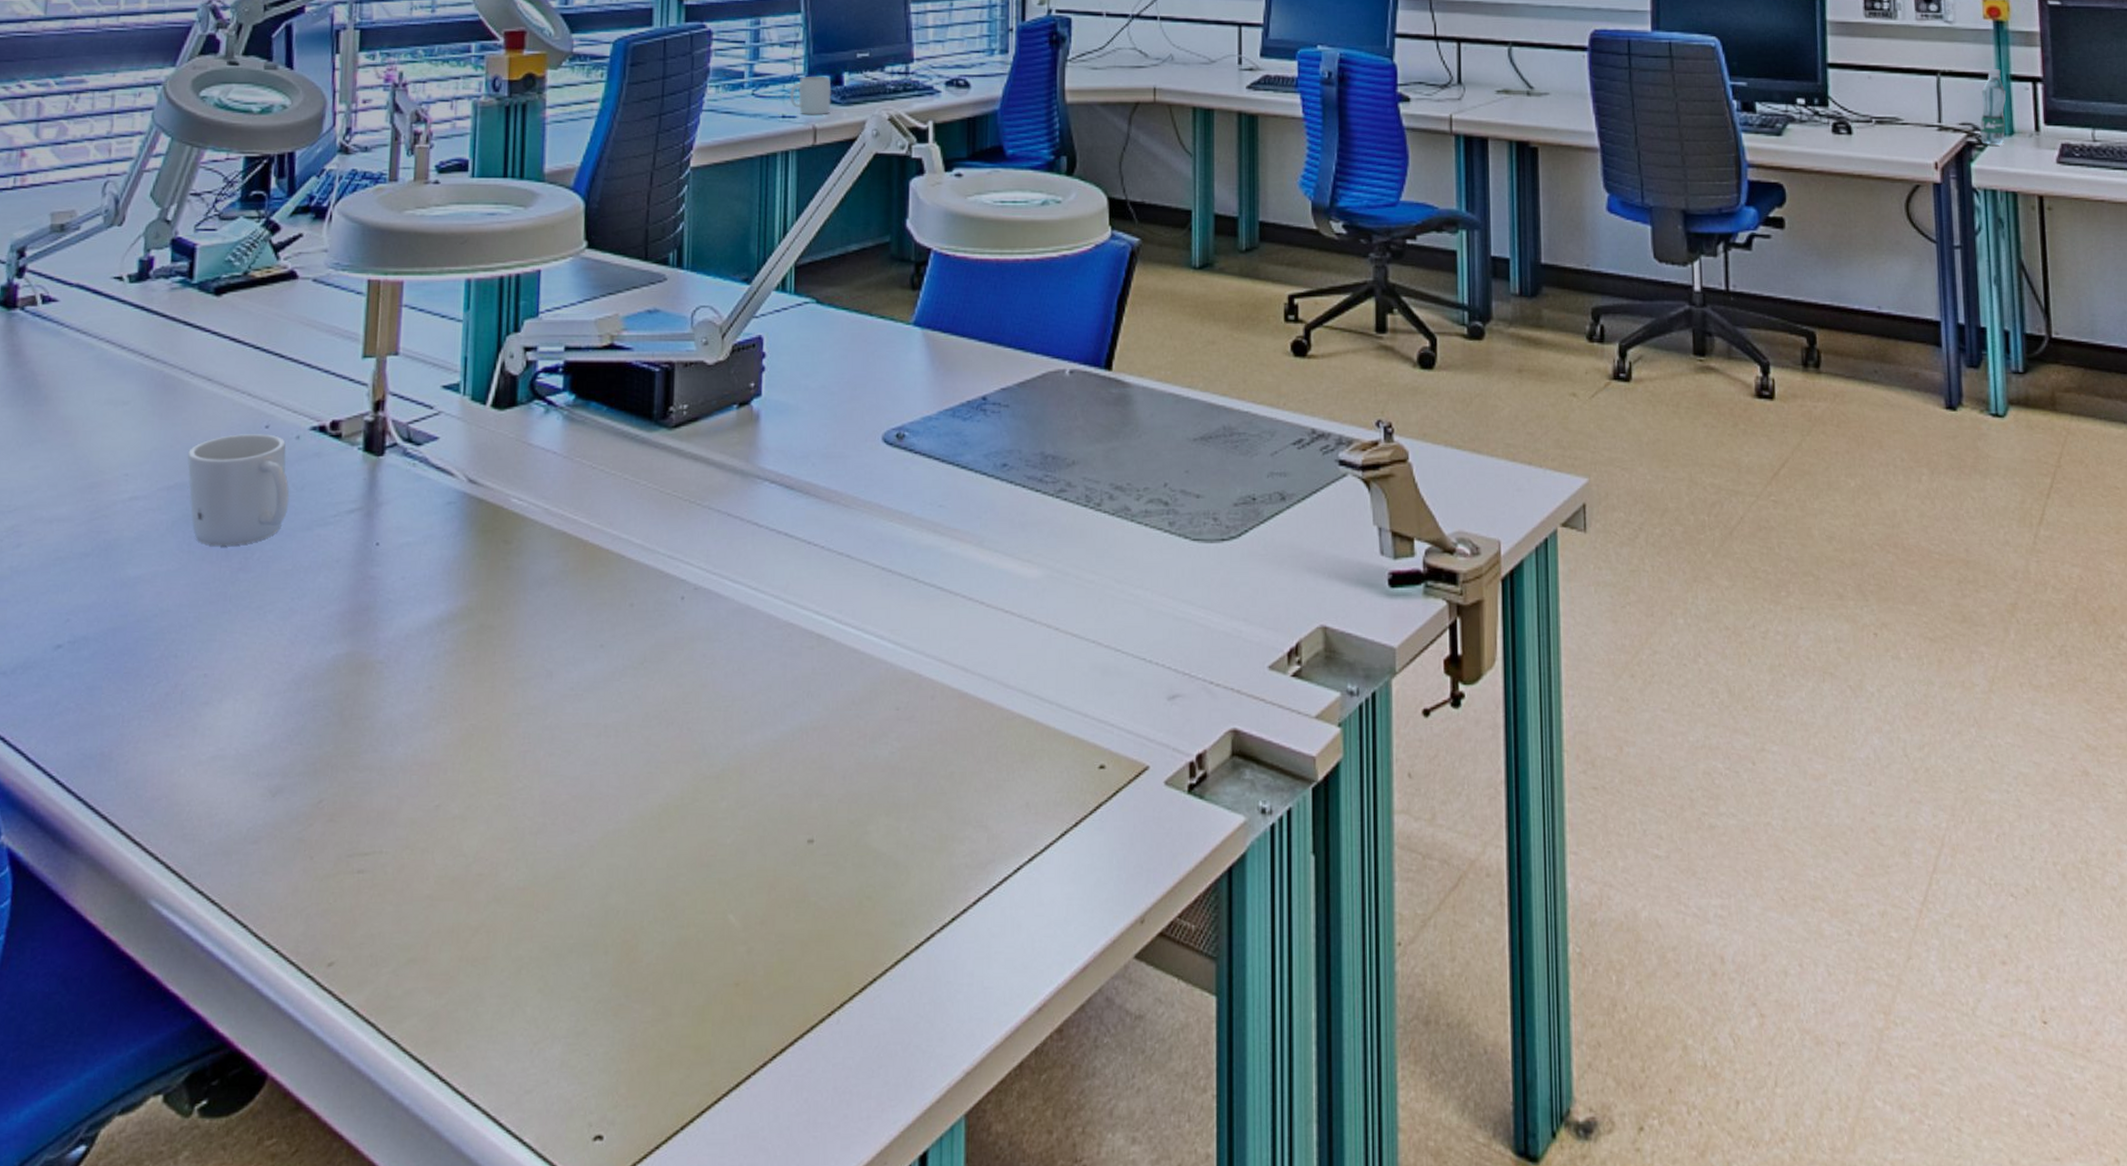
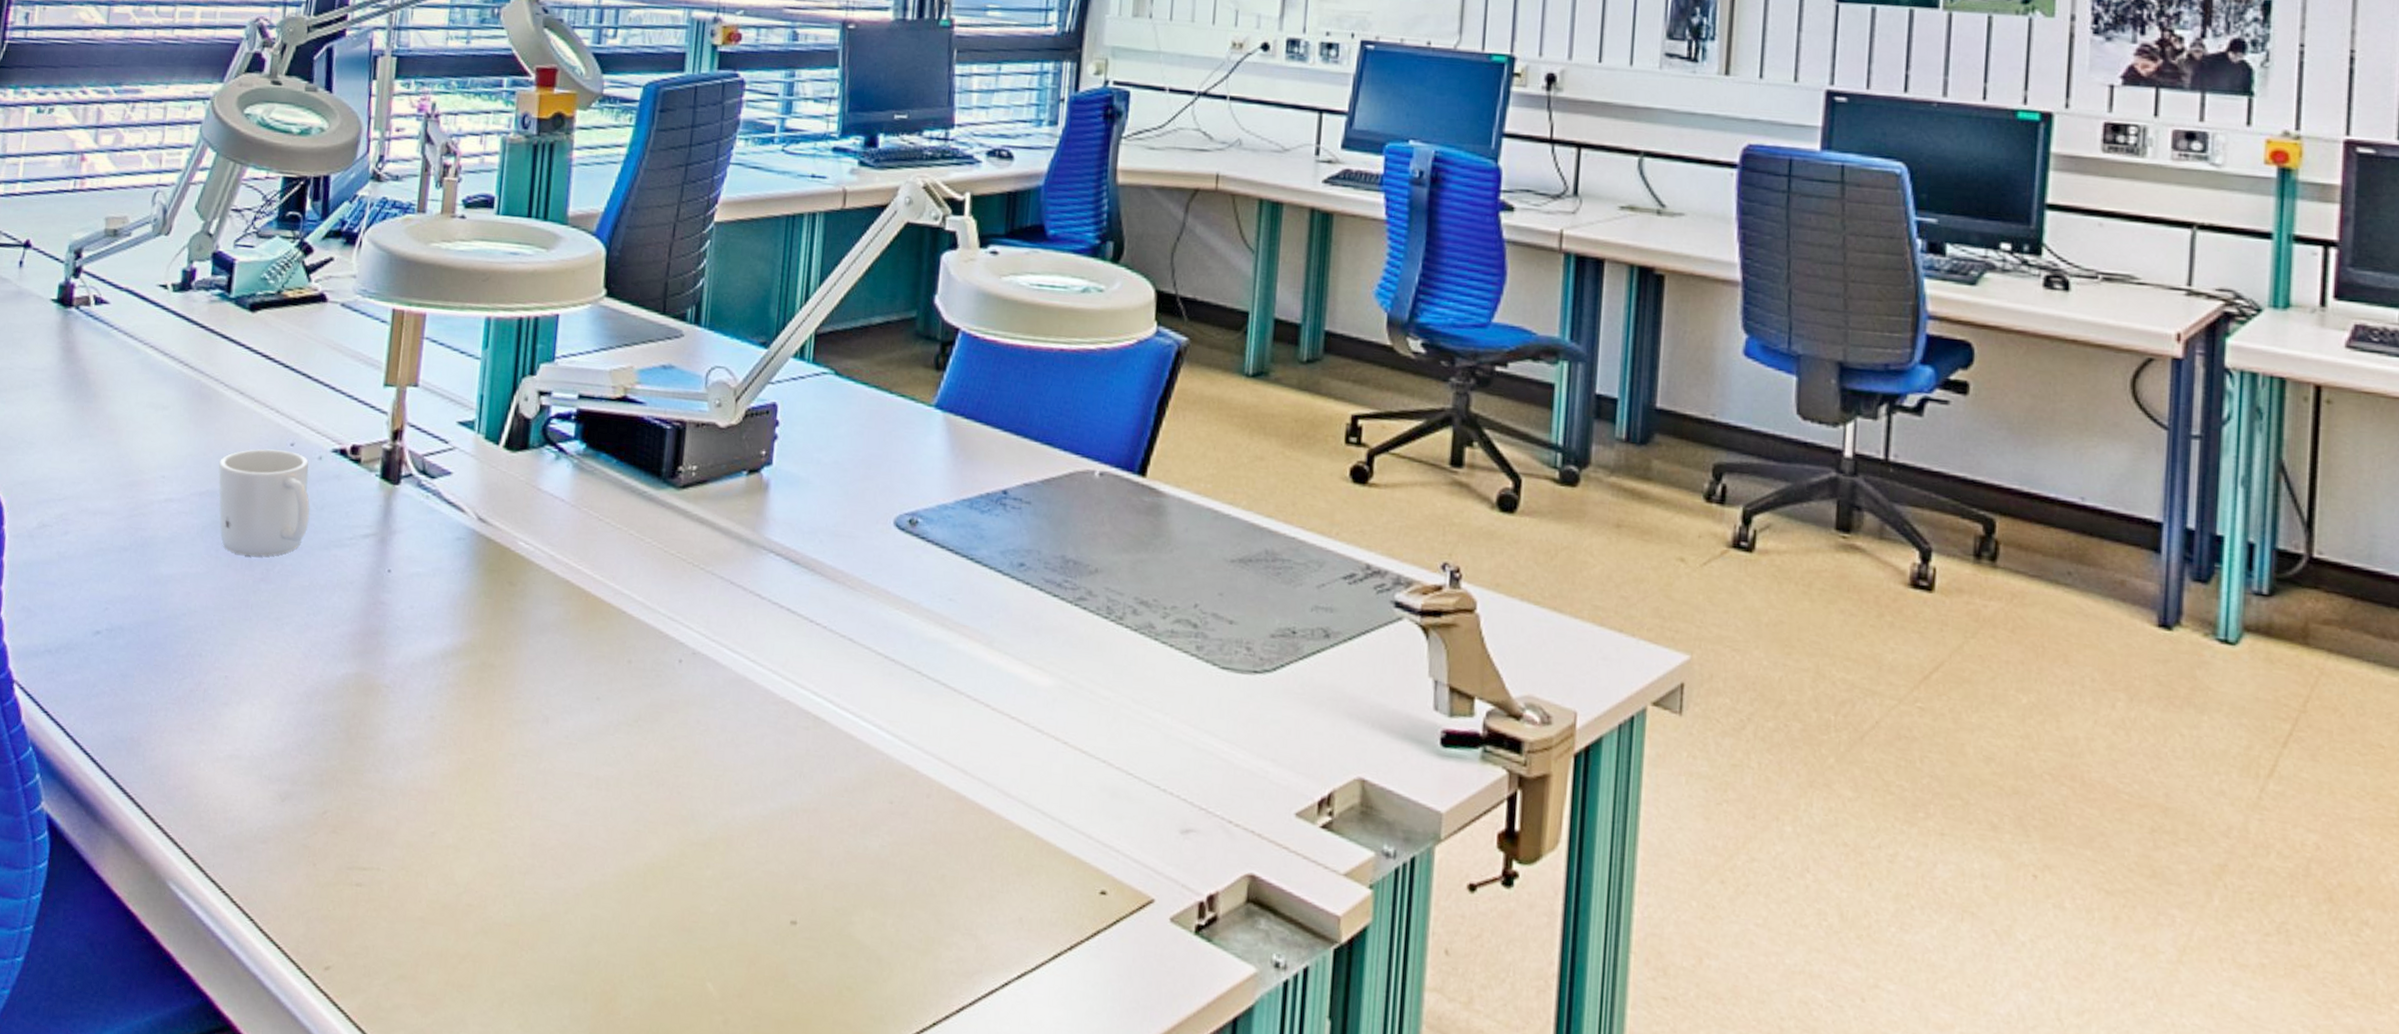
mug: present [790,76,831,114] -> none [821,135,865,177]
bottle: present [1980,69,2006,146] -> none [2242,226,2286,320]

